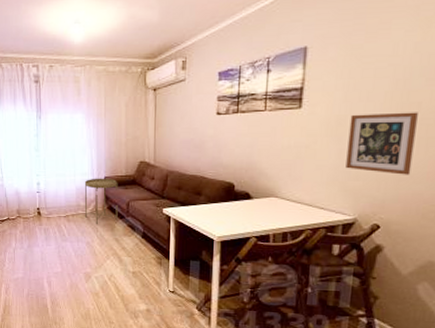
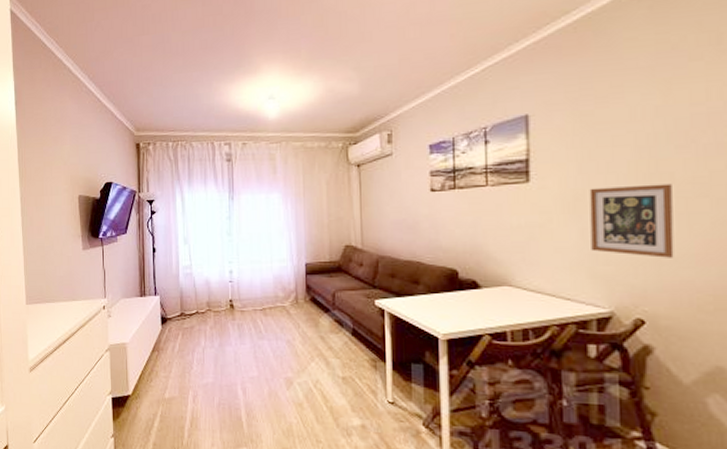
side table: present [84,178,118,224] -> none [282,264,322,319]

